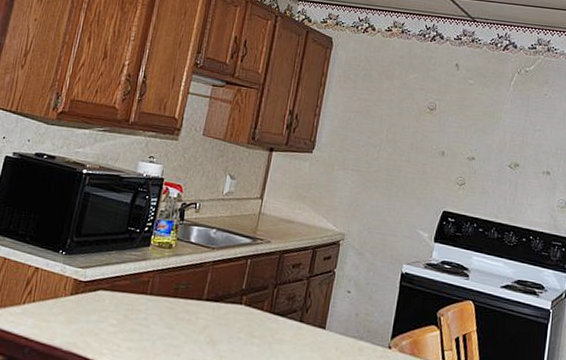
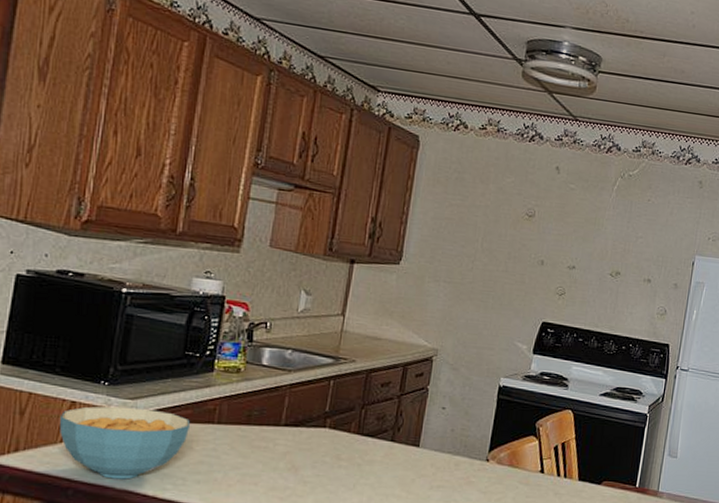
cereal bowl: none [23,273,128,342] -> present [60,406,191,479]

